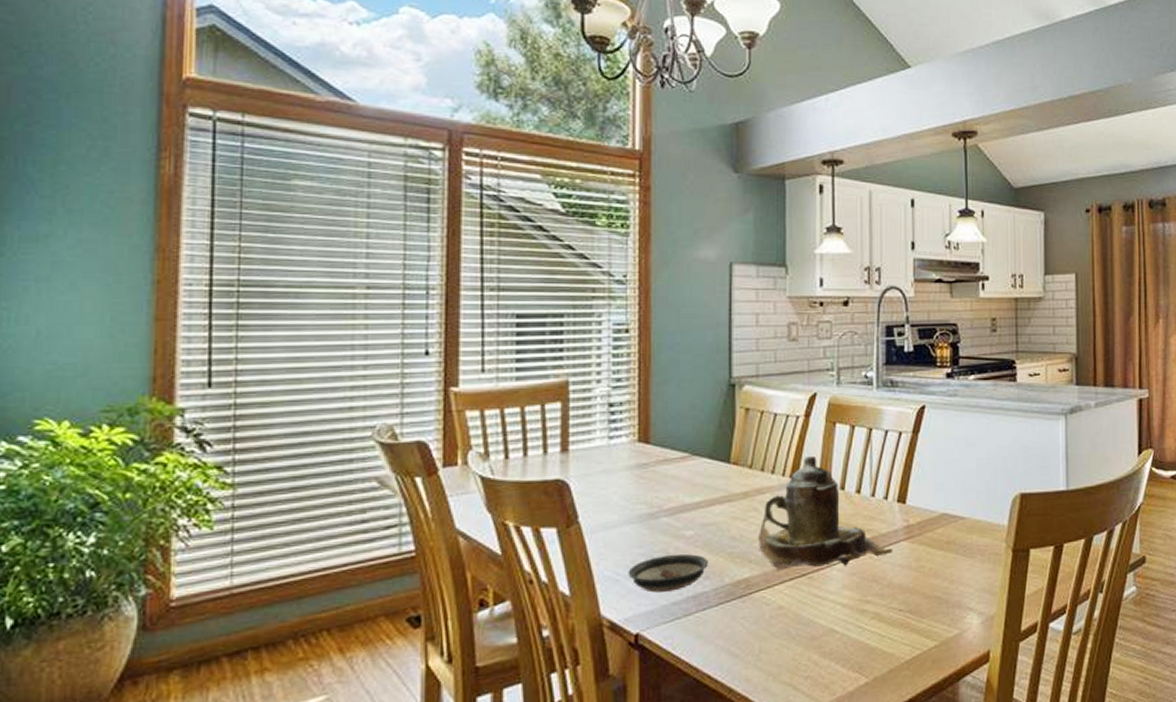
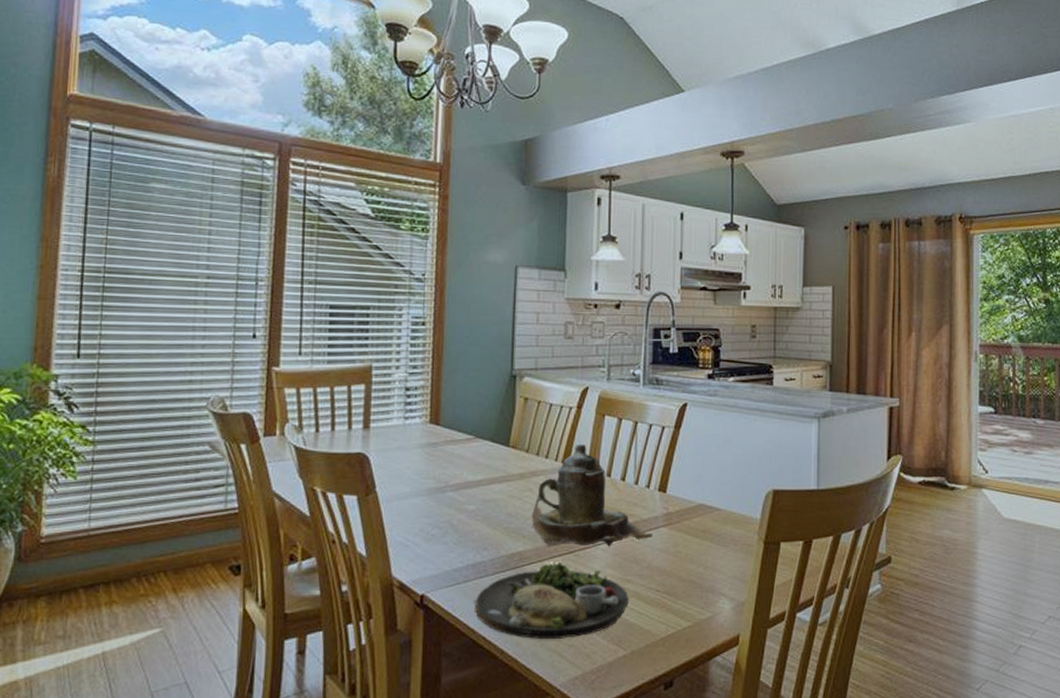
saucer: present [628,553,708,593] -> none [416,525,487,559]
dinner plate: none [697,586,869,673] -> present [474,561,629,640]

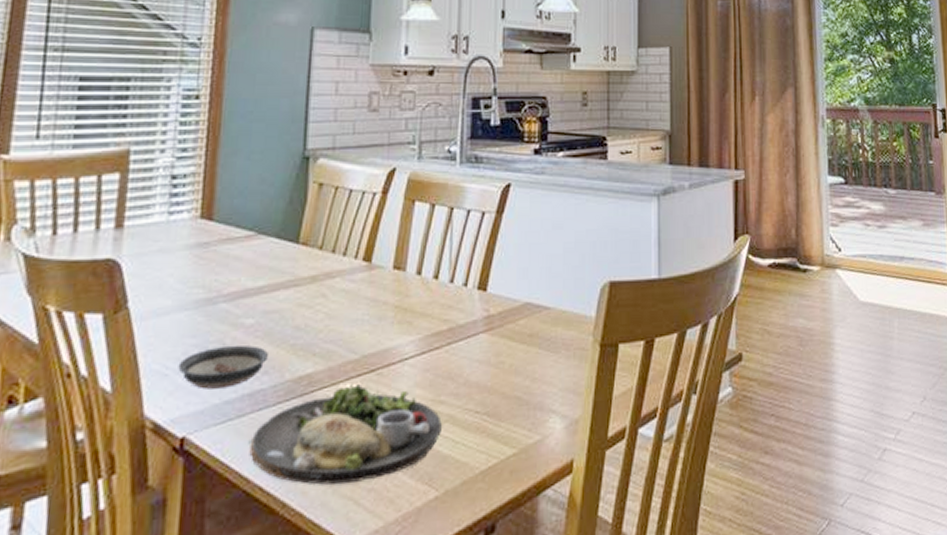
saucer: none [416,525,487,559] -> present [178,344,268,390]
teapot: present [531,445,652,547] -> none [324,237,470,366]

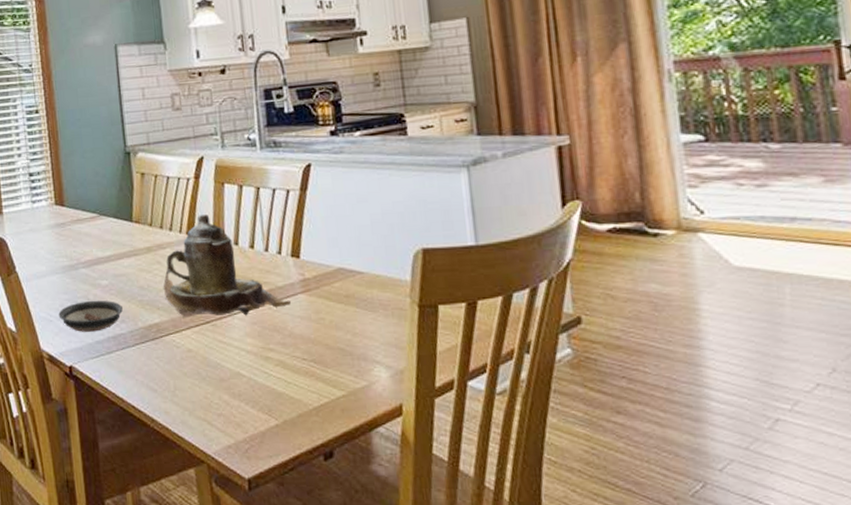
dinner plate: present [249,383,442,485] -> none [120,332,274,409]
teapot: none [324,237,470,366] -> present [163,215,291,318]

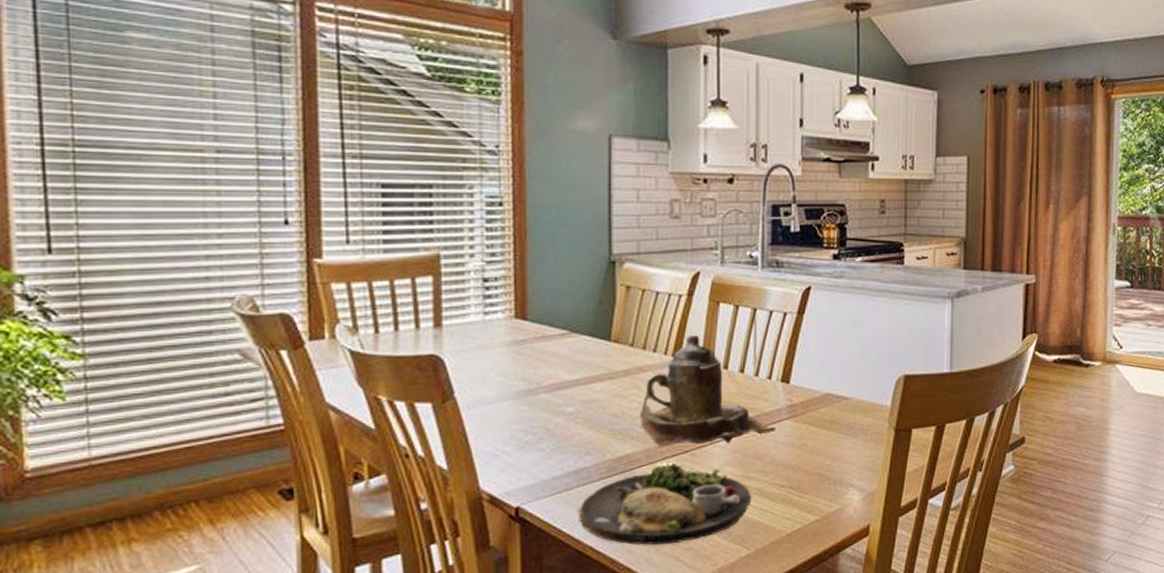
saucer: present [58,300,123,332] -> none [507,429,589,468]
dinner plate: none [120,332,274,409] -> present [579,462,751,545]

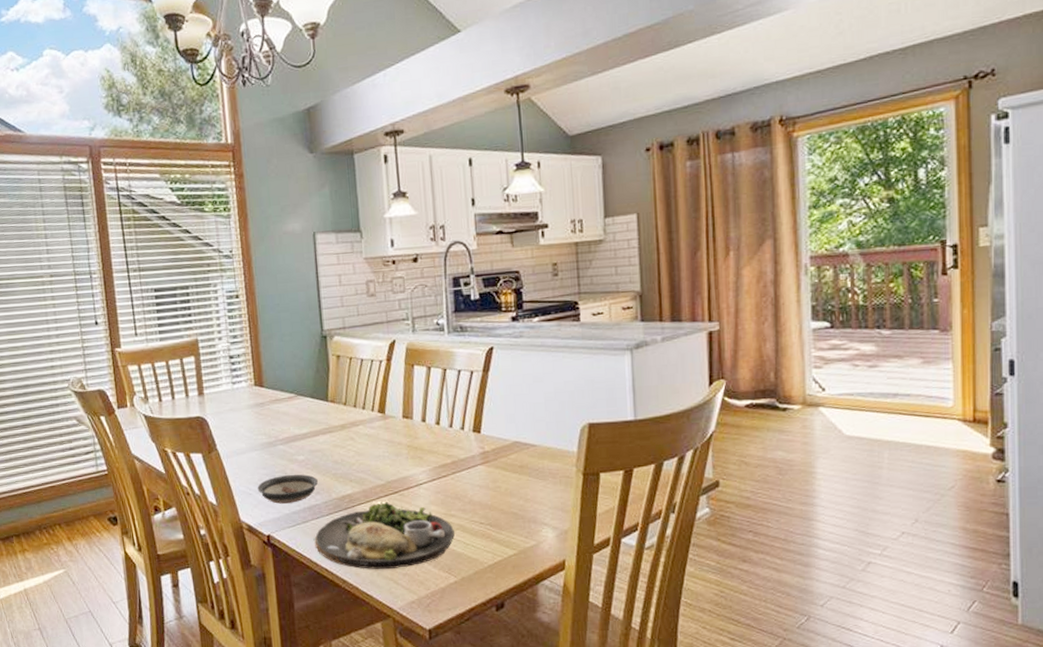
saucer: none [507,429,589,468] -> present [257,474,318,504]
teapot: present [639,336,775,447] -> none [355,394,471,489]

